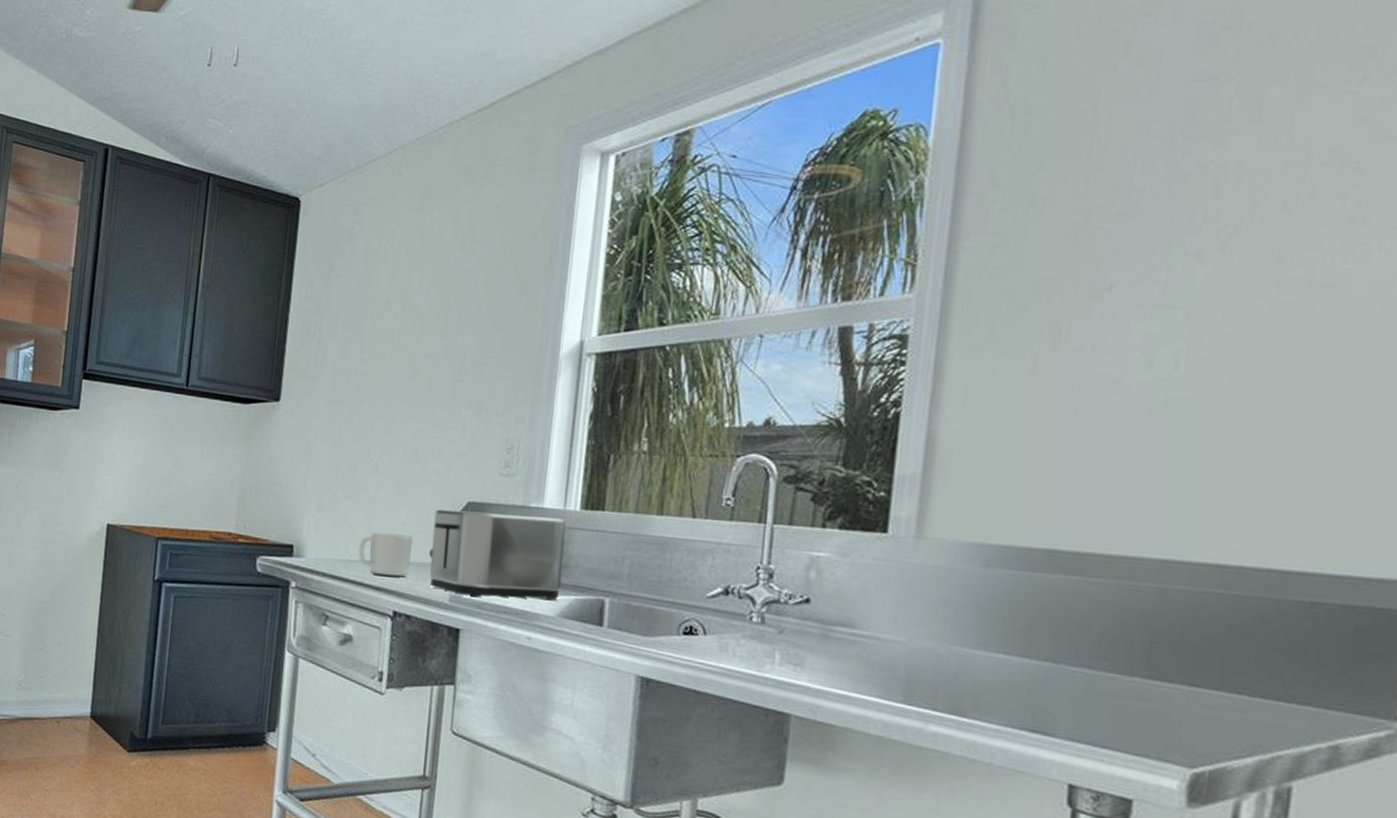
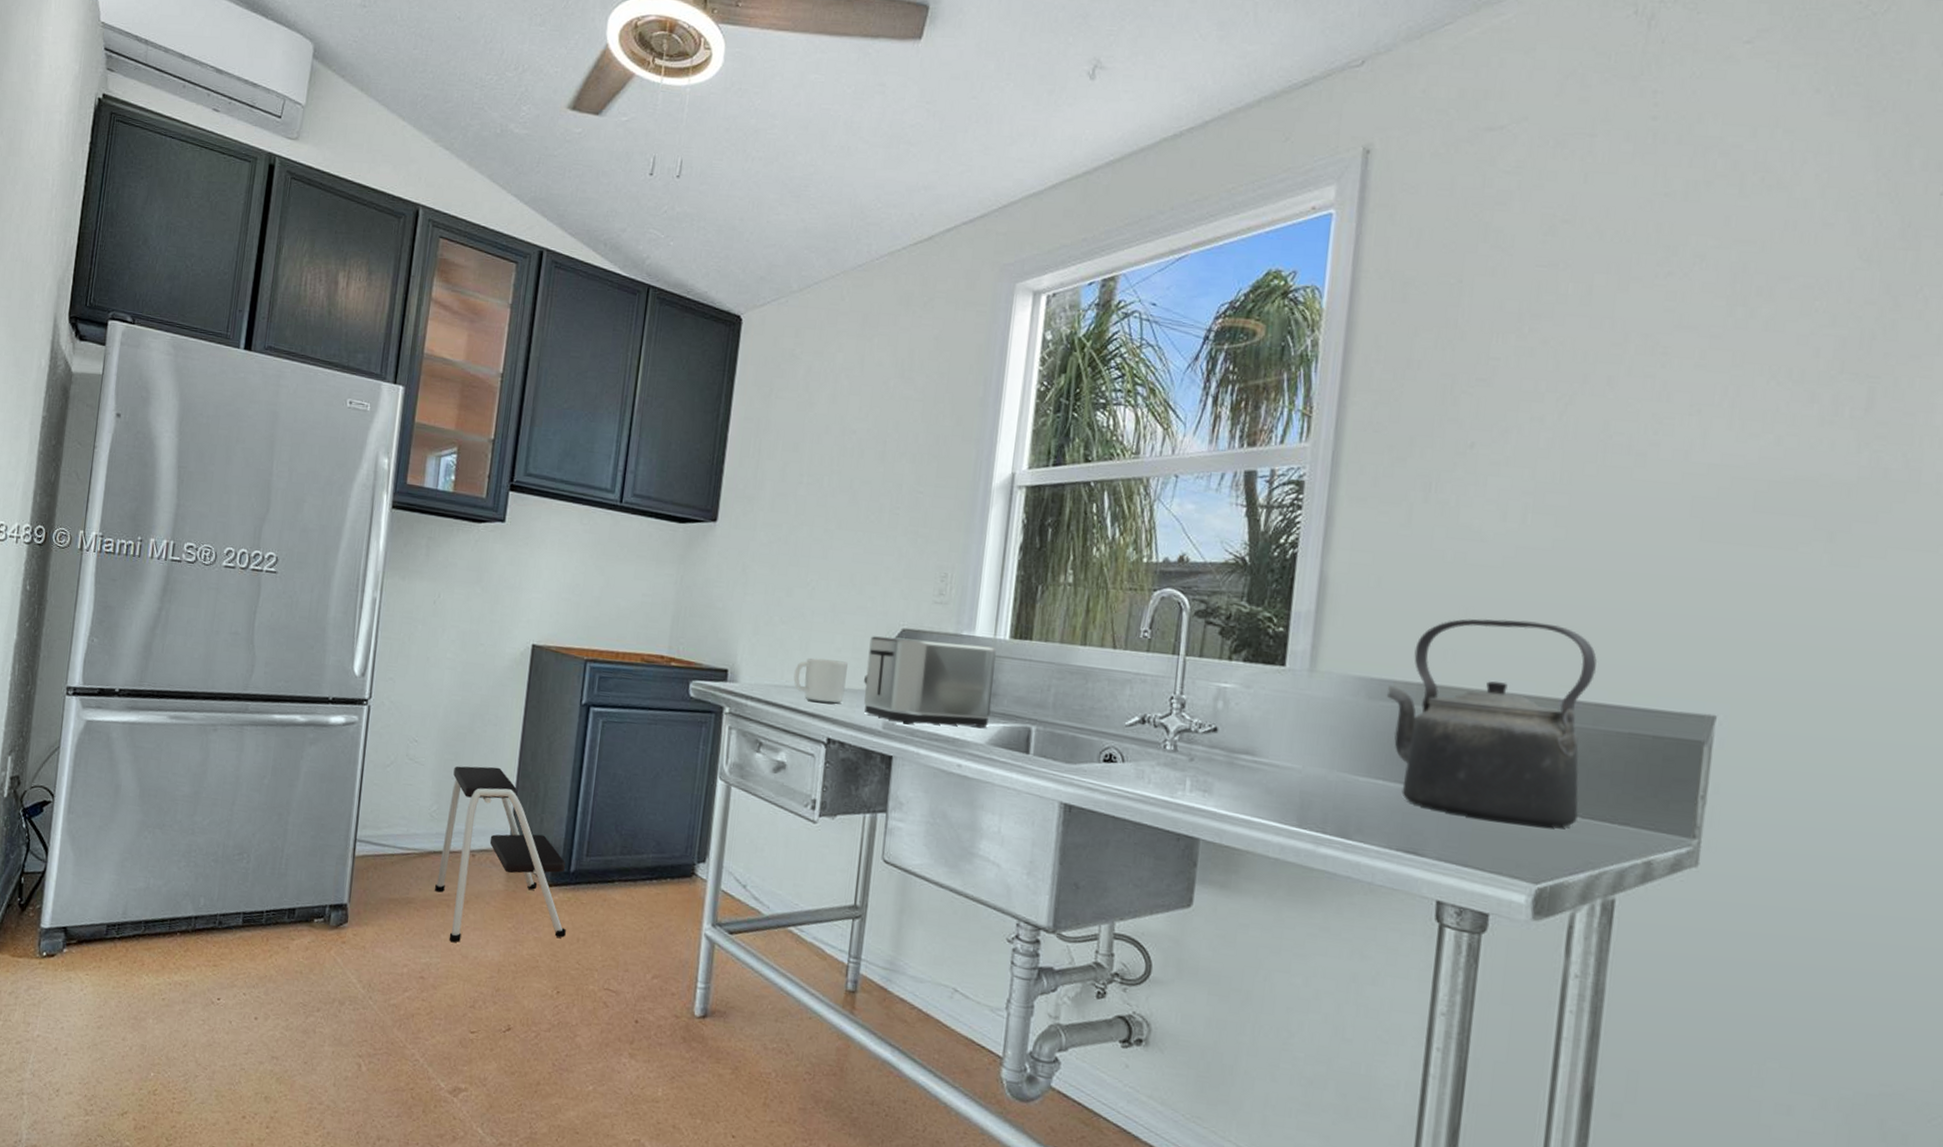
step stool: none [24,638,145,803] -> present [435,766,566,943]
kettle: none [1007,477,1269,707] -> present [1386,618,1597,827]

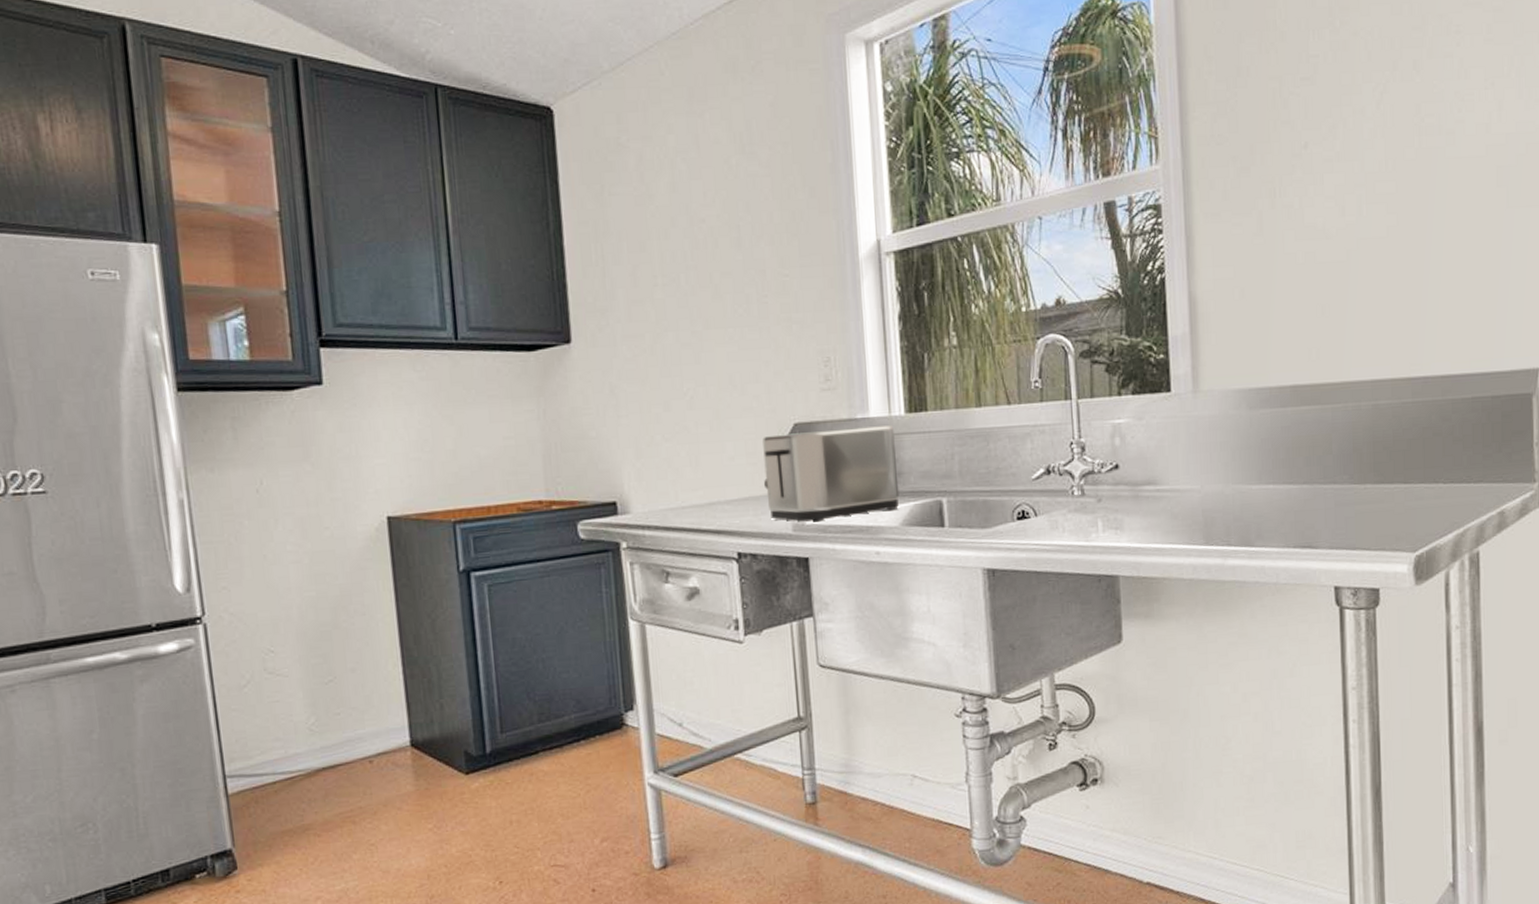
step stool: present [435,766,566,943] -> none [325,660,496,861]
mug: present [793,657,848,704] -> none [689,469,747,518]
kettle: present [1386,618,1597,827] -> none [1264,308,1441,503]

